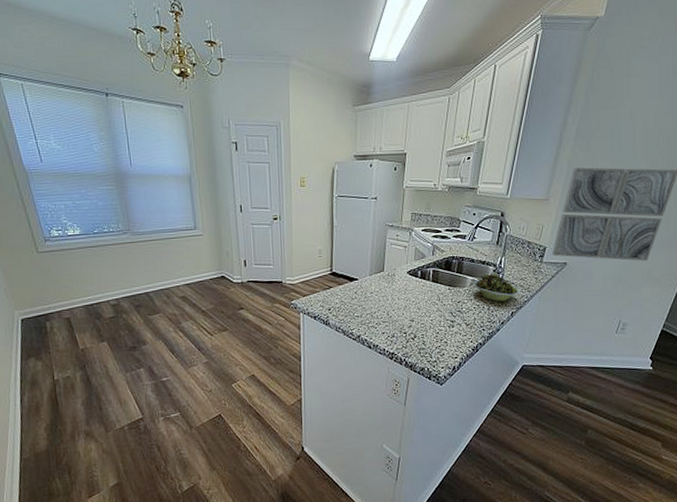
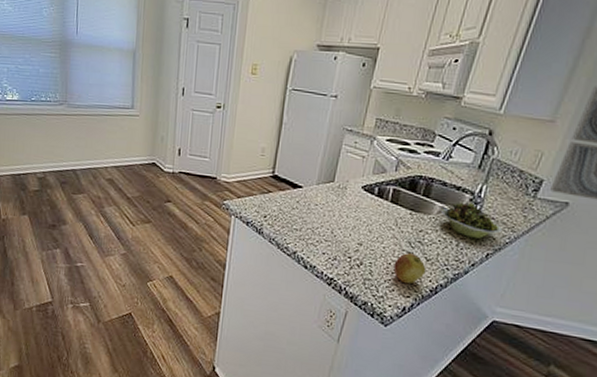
apple: none [441,322,467,347] -> present [393,253,426,284]

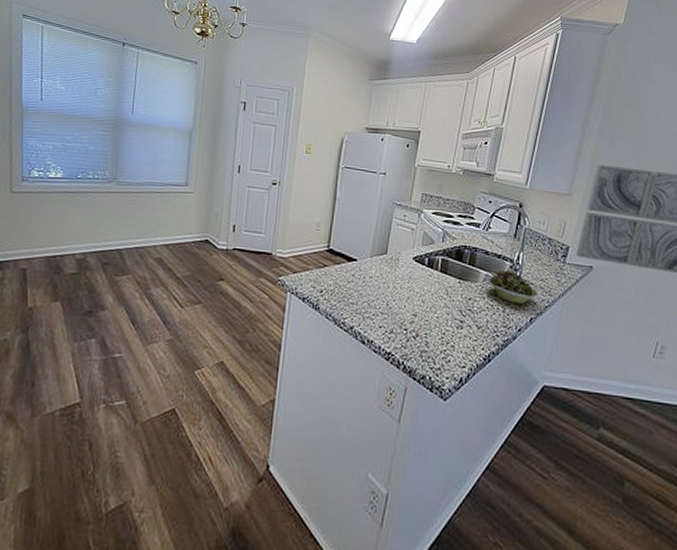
apple: present [393,253,426,284] -> none [448,322,478,354]

